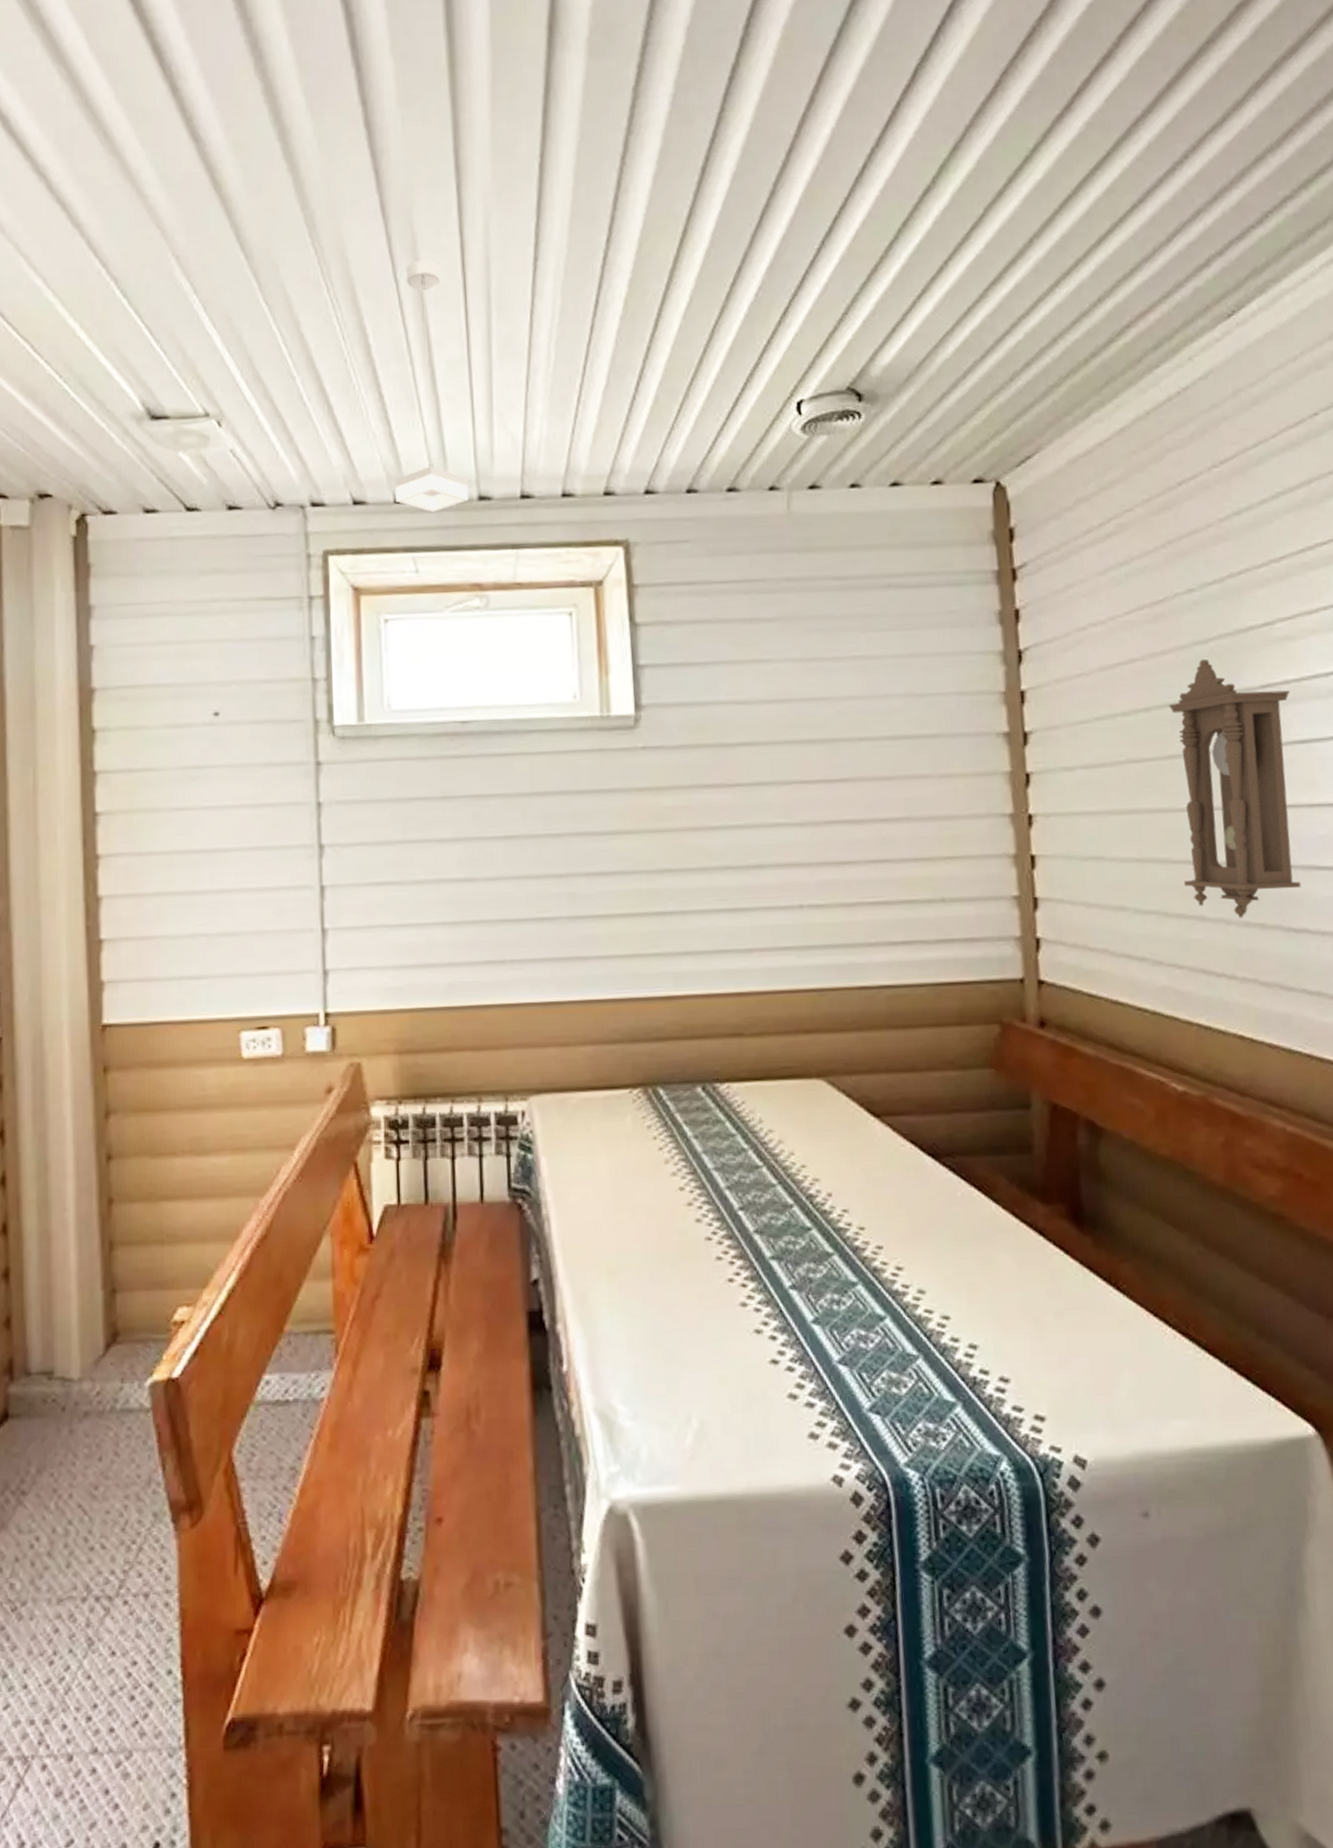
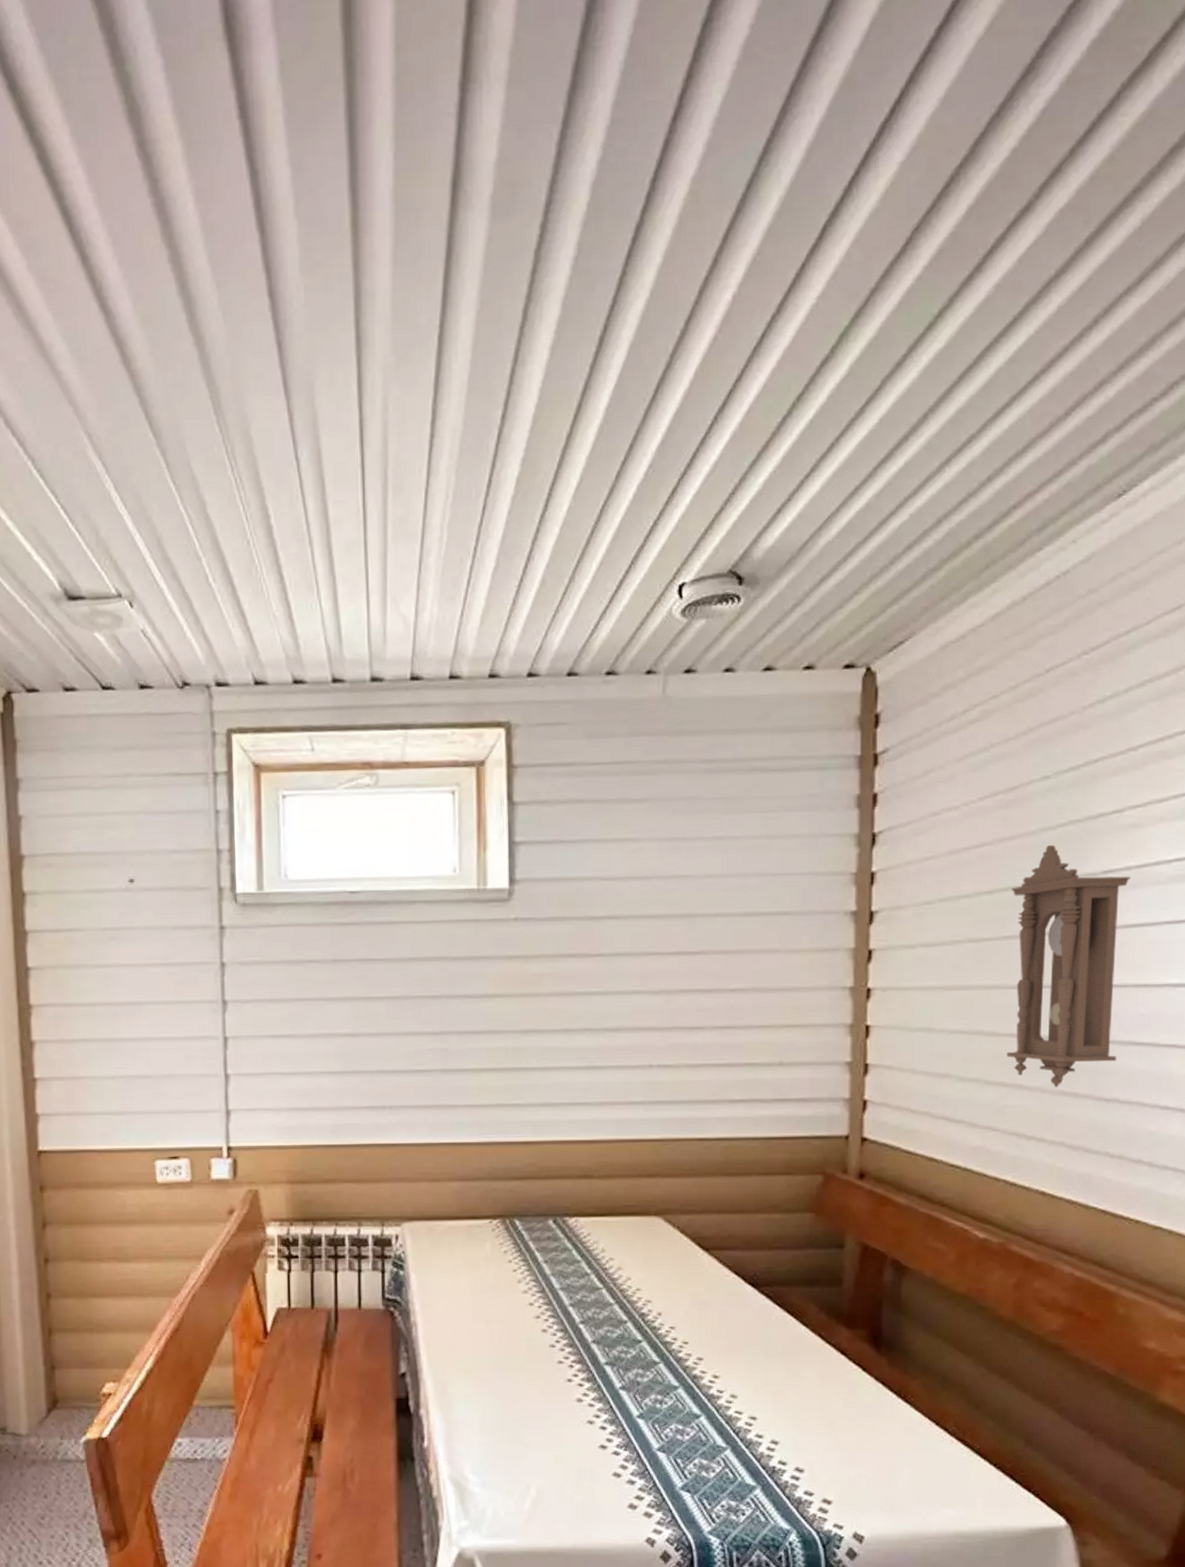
pendant lamp: present [395,260,469,512] -> none [294,438,362,693]

